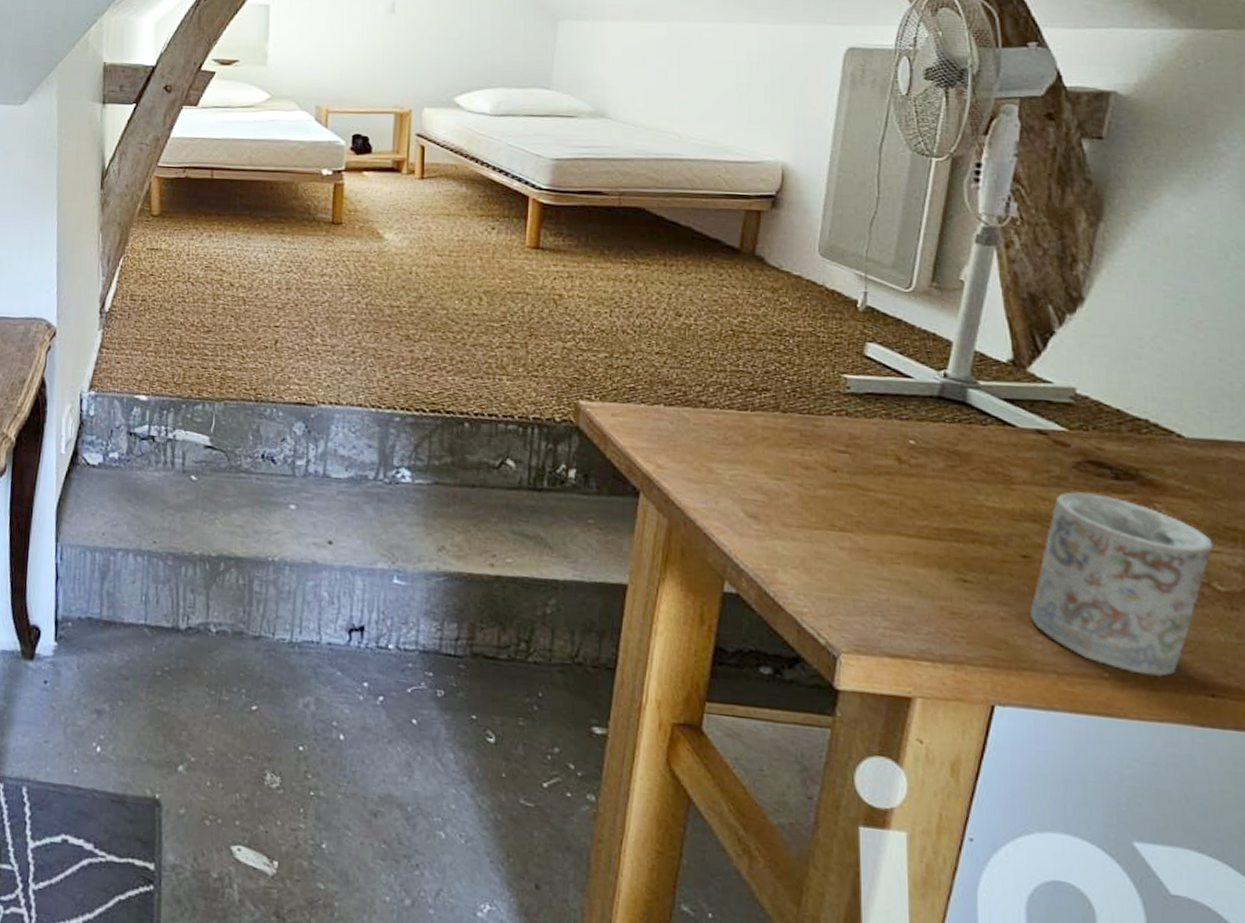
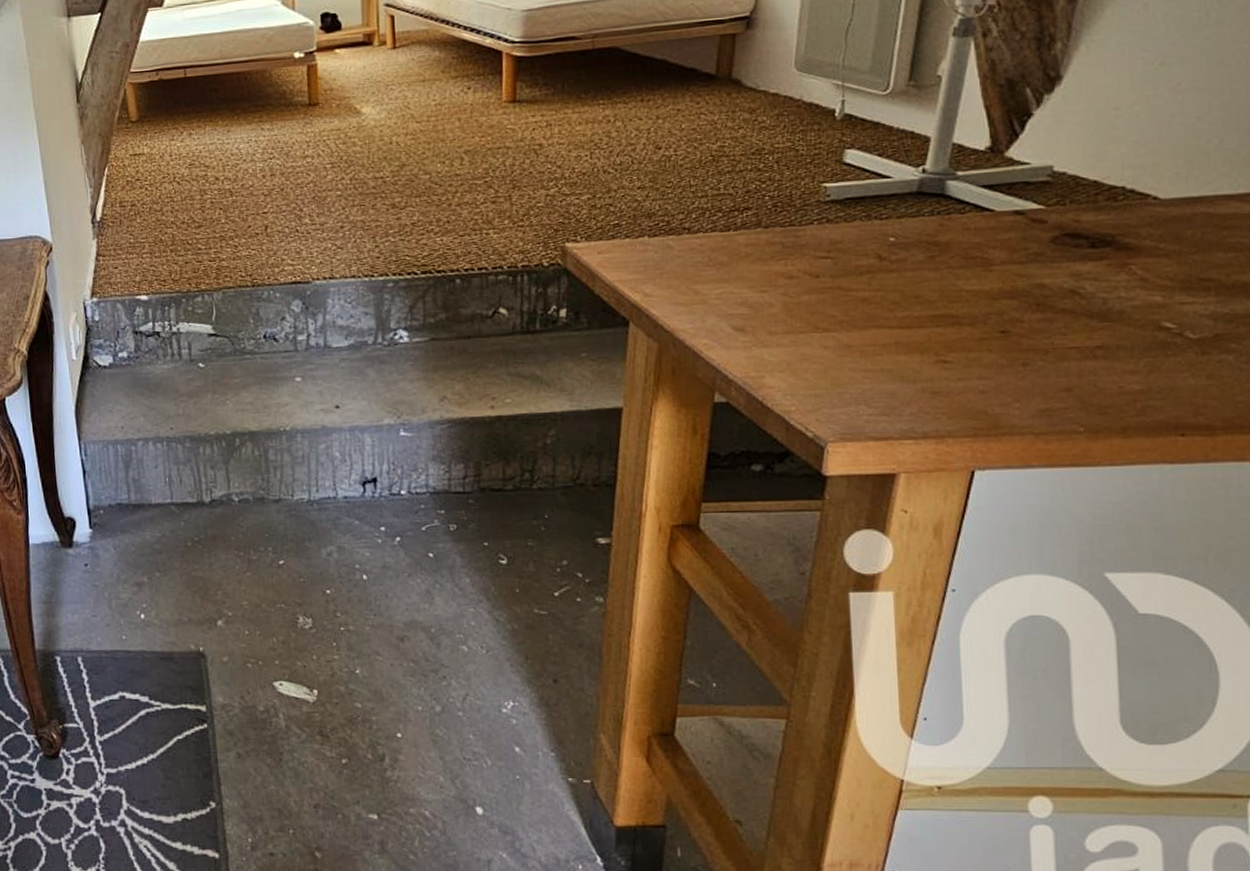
mug: present [1030,492,1213,677] -> none [1008,264,1186,425]

